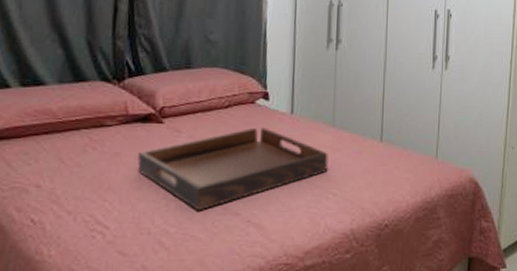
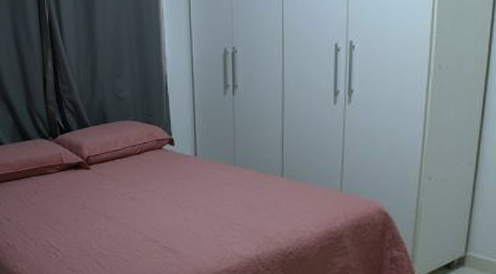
serving tray: present [136,127,328,211] -> none [73,169,232,239]

